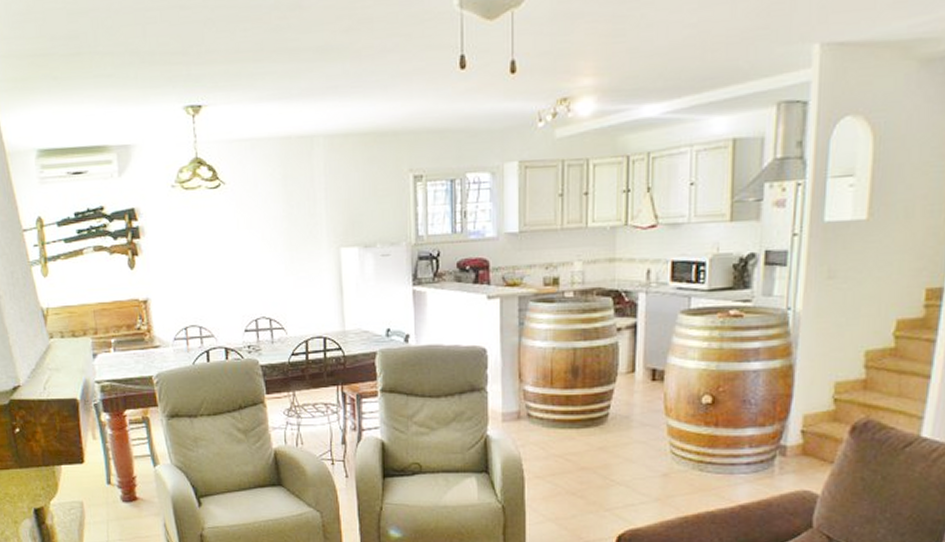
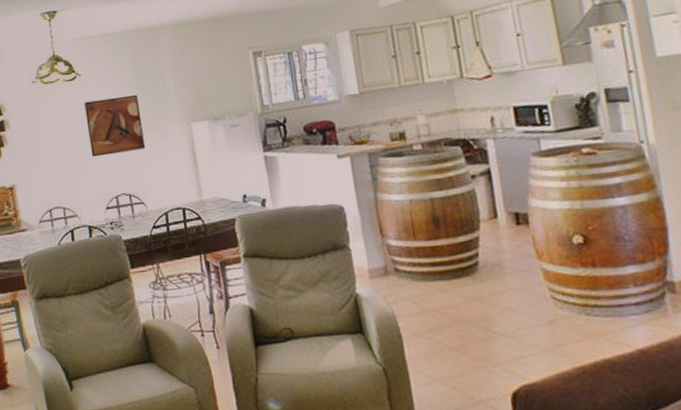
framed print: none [228,210,291,276] -> present [84,94,146,157]

